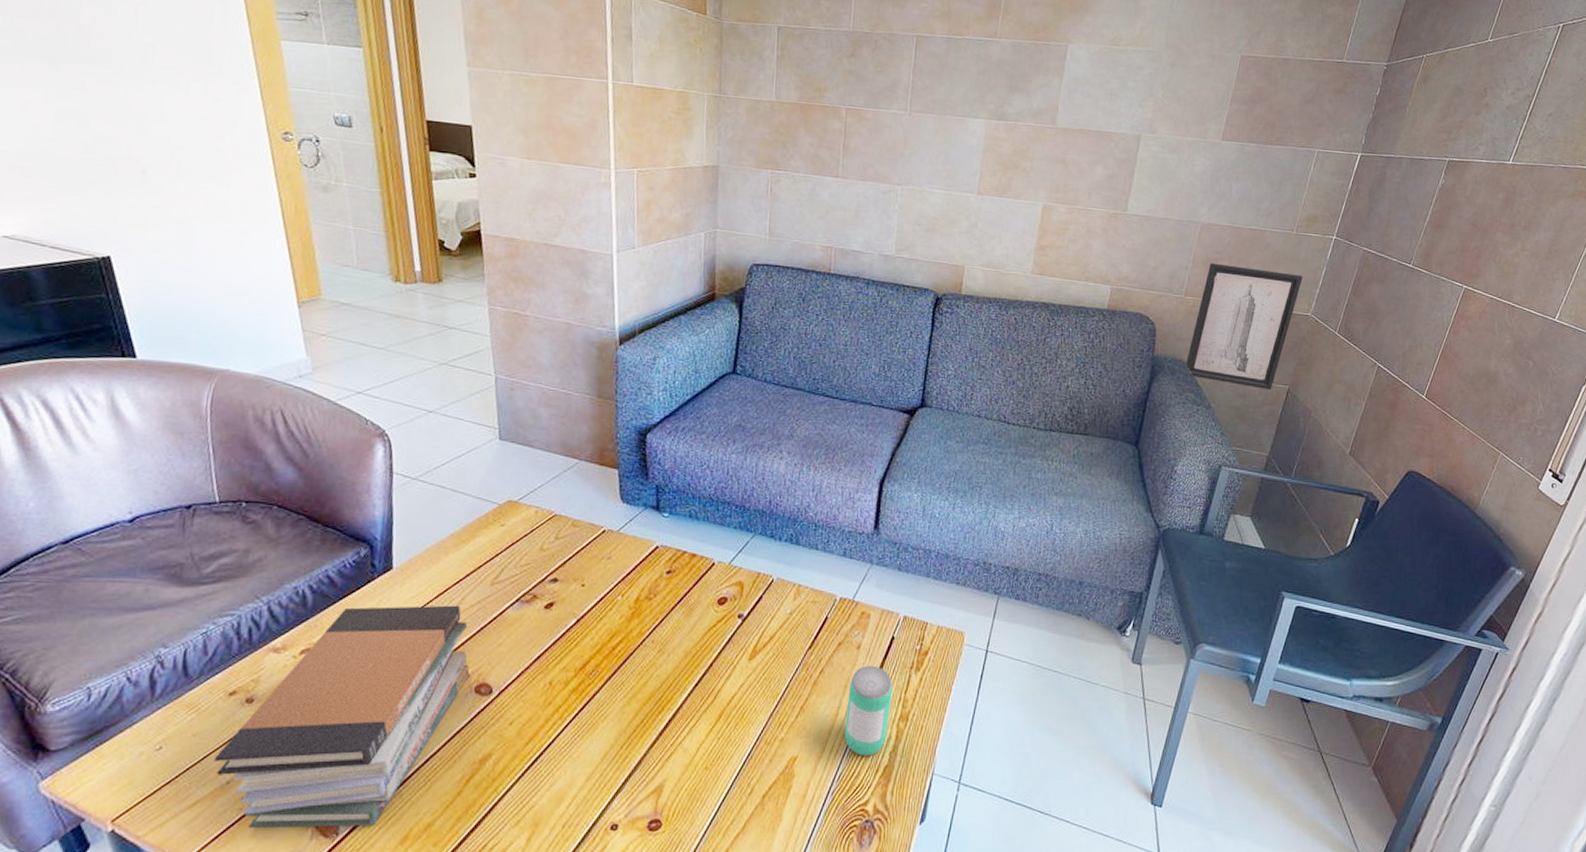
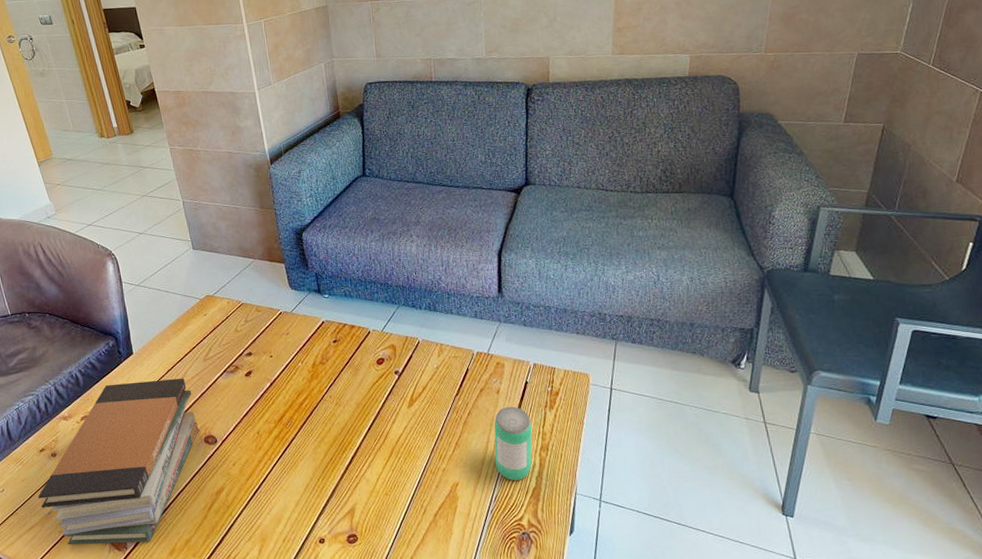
wall art: present [1185,262,1303,390] -> none [772,15,888,130]

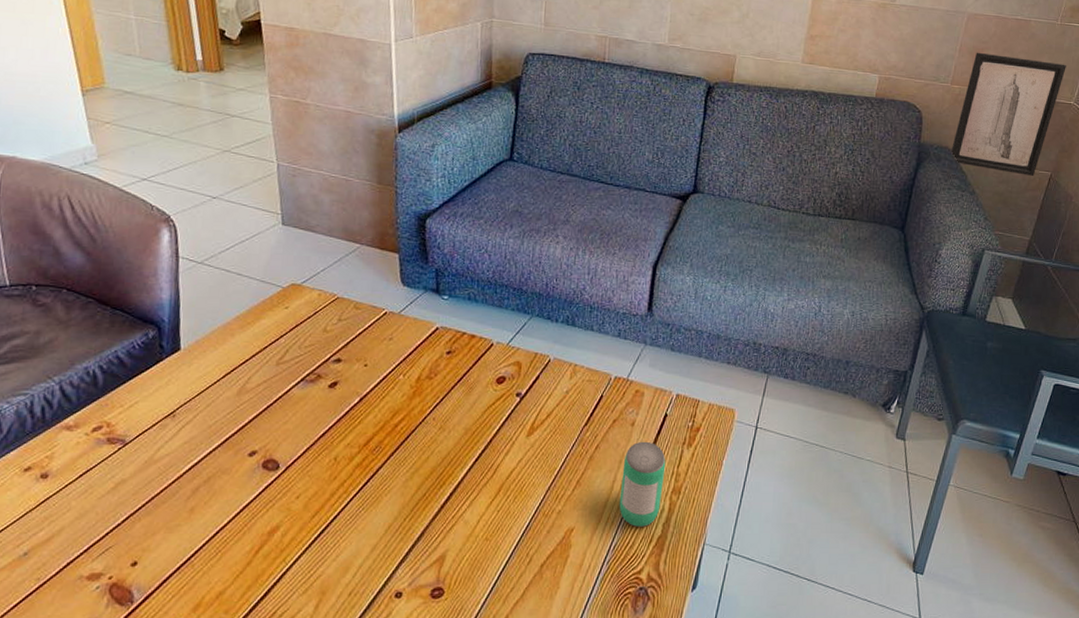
book stack: present [37,378,199,545] -> none [10,384,257,598]
wall art: none [772,15,888,130] -> present [950,52,1066,176]

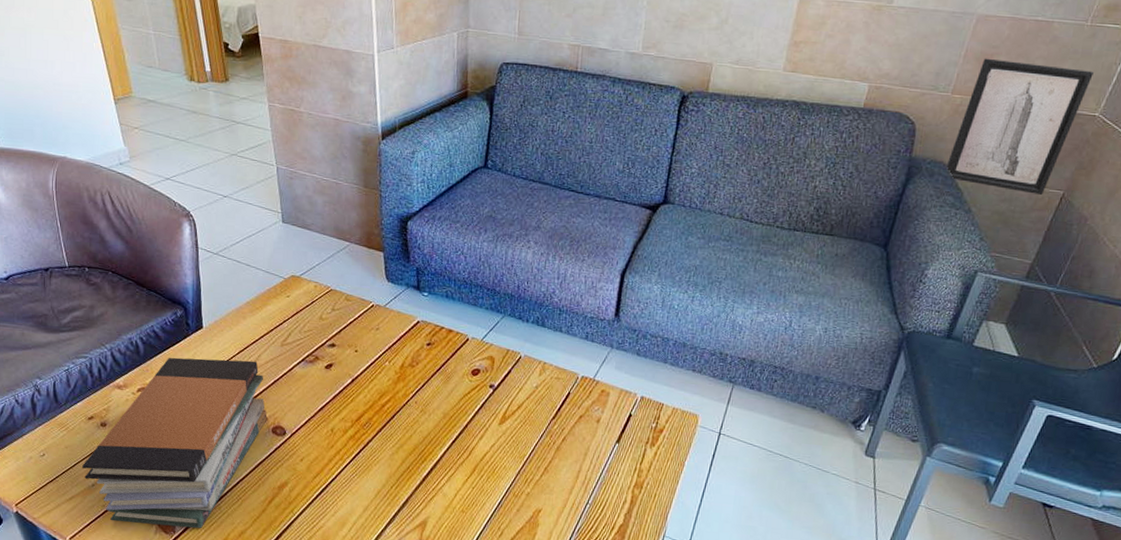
book stack: none [10,384,257,598] -> present [81,357,268,529]
beverage can: present [619,441,666,527] -> none [583,437,629,515]

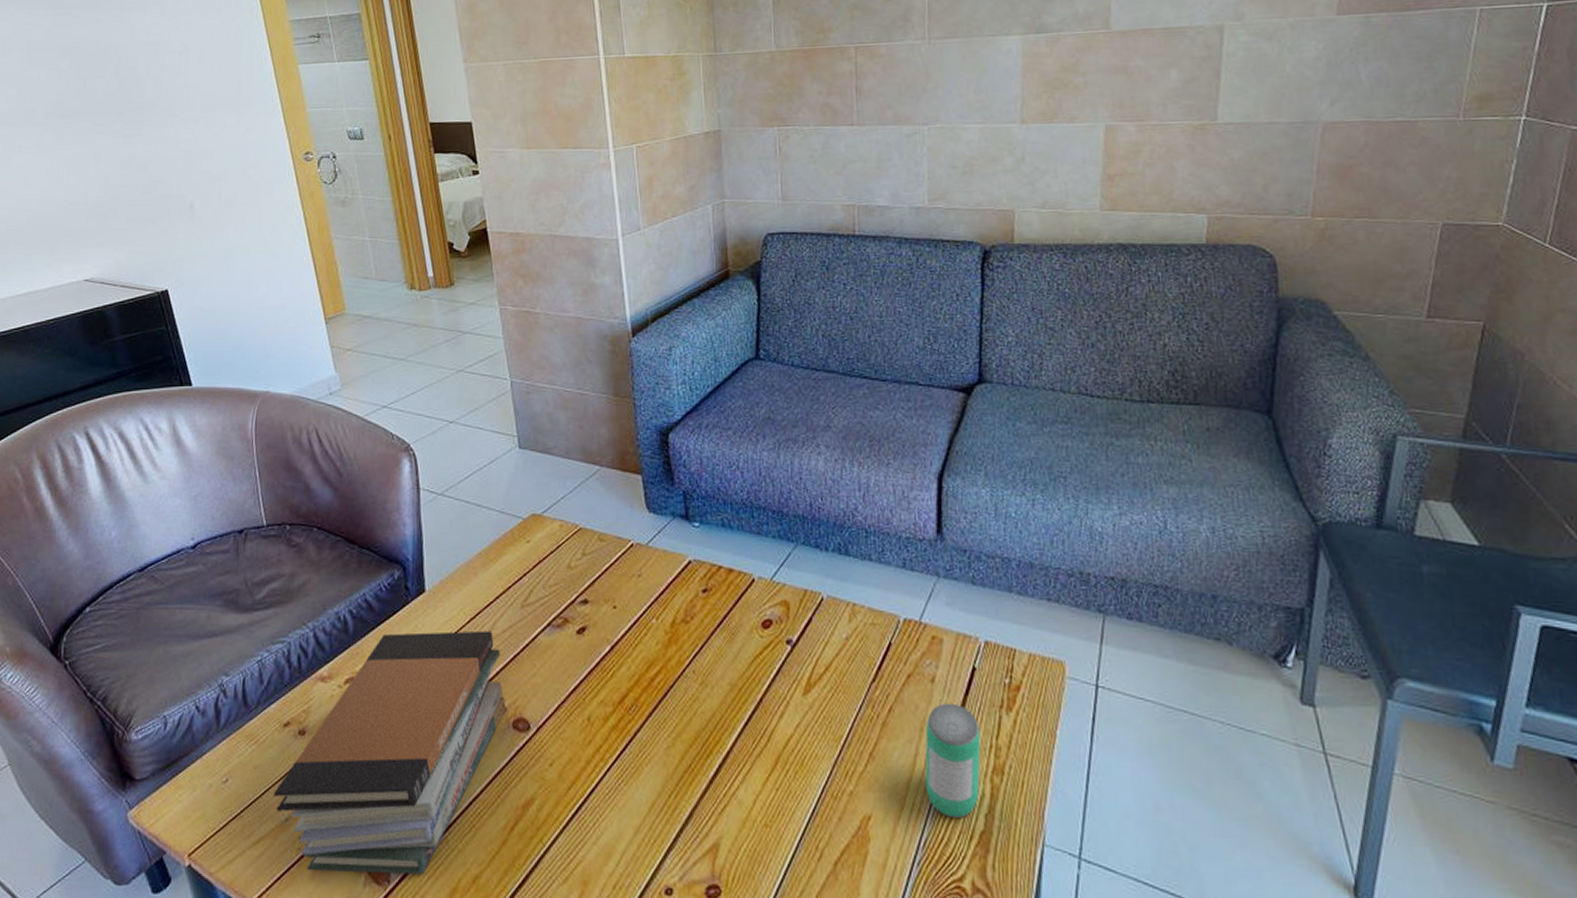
beverage can: none [583,437,629,515] -> present [925,703,981,818]
wall art: present [945,58,1094,195] -> none [1324,170,1483,329]

